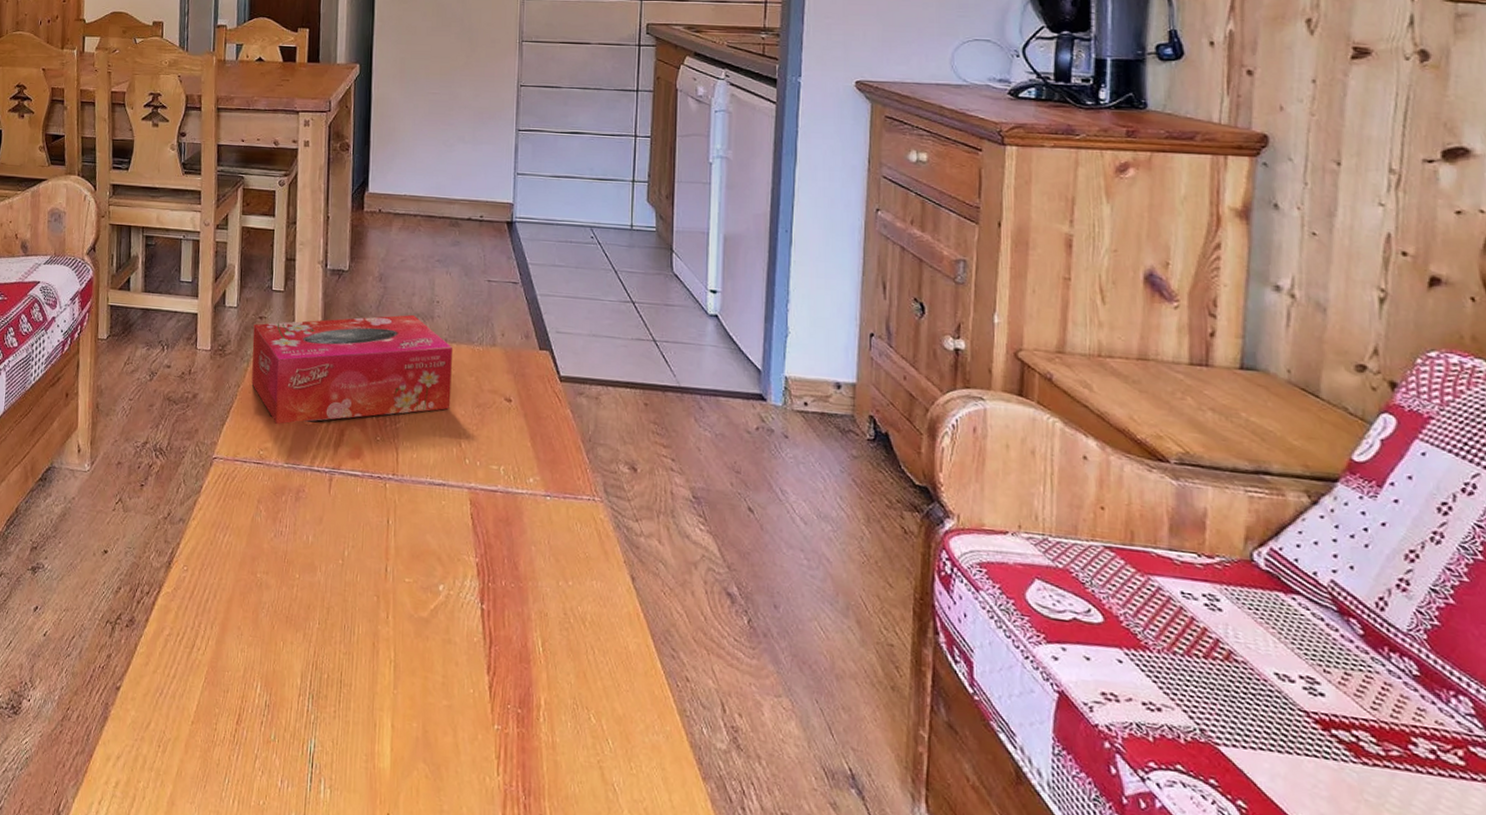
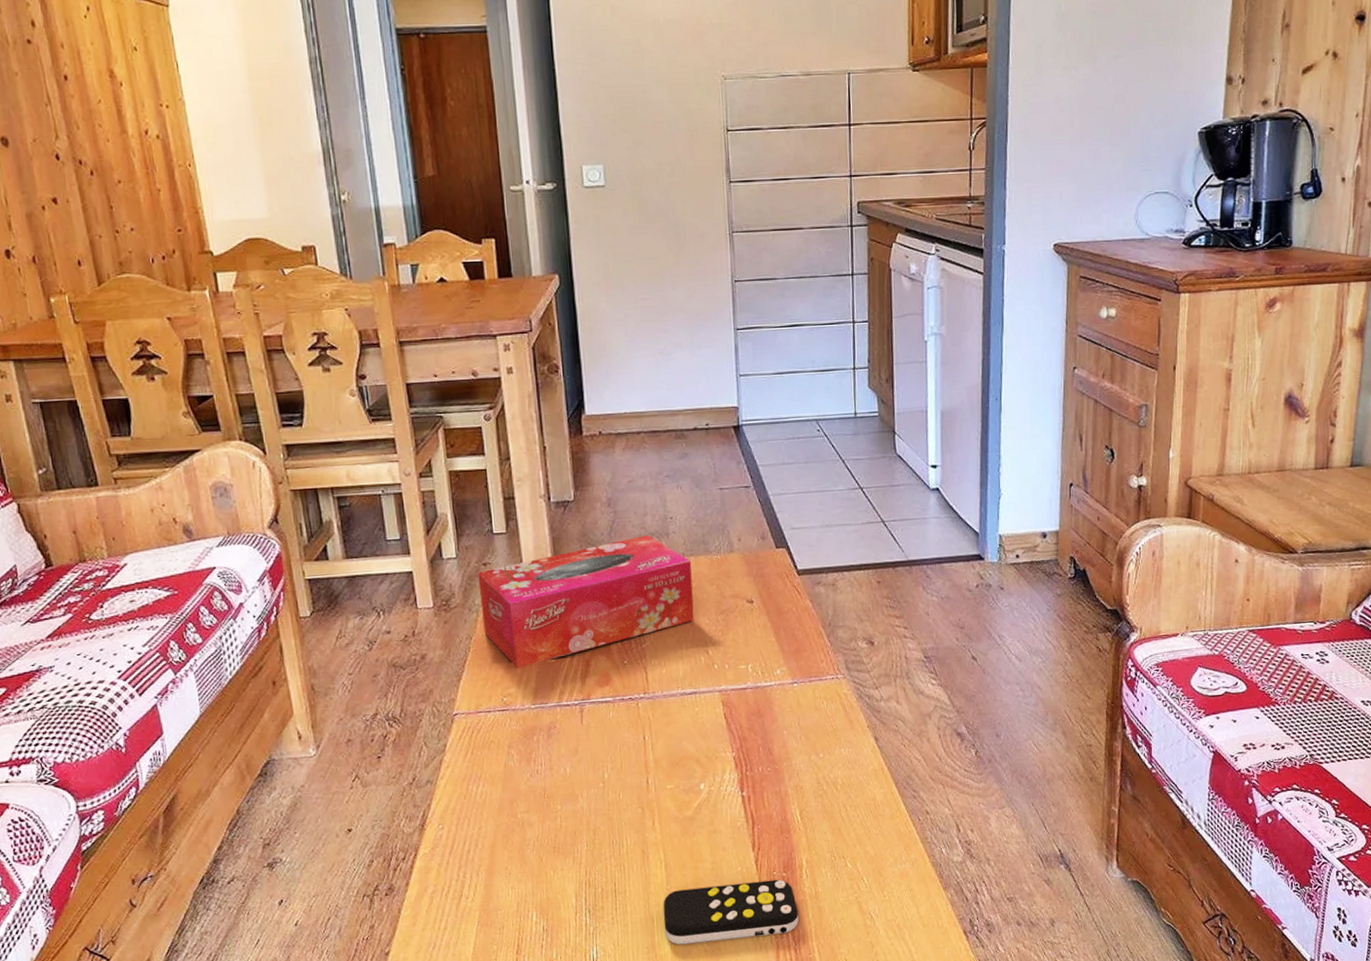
remote control: none [386,697,531,782] -> present [663,879,798,945]

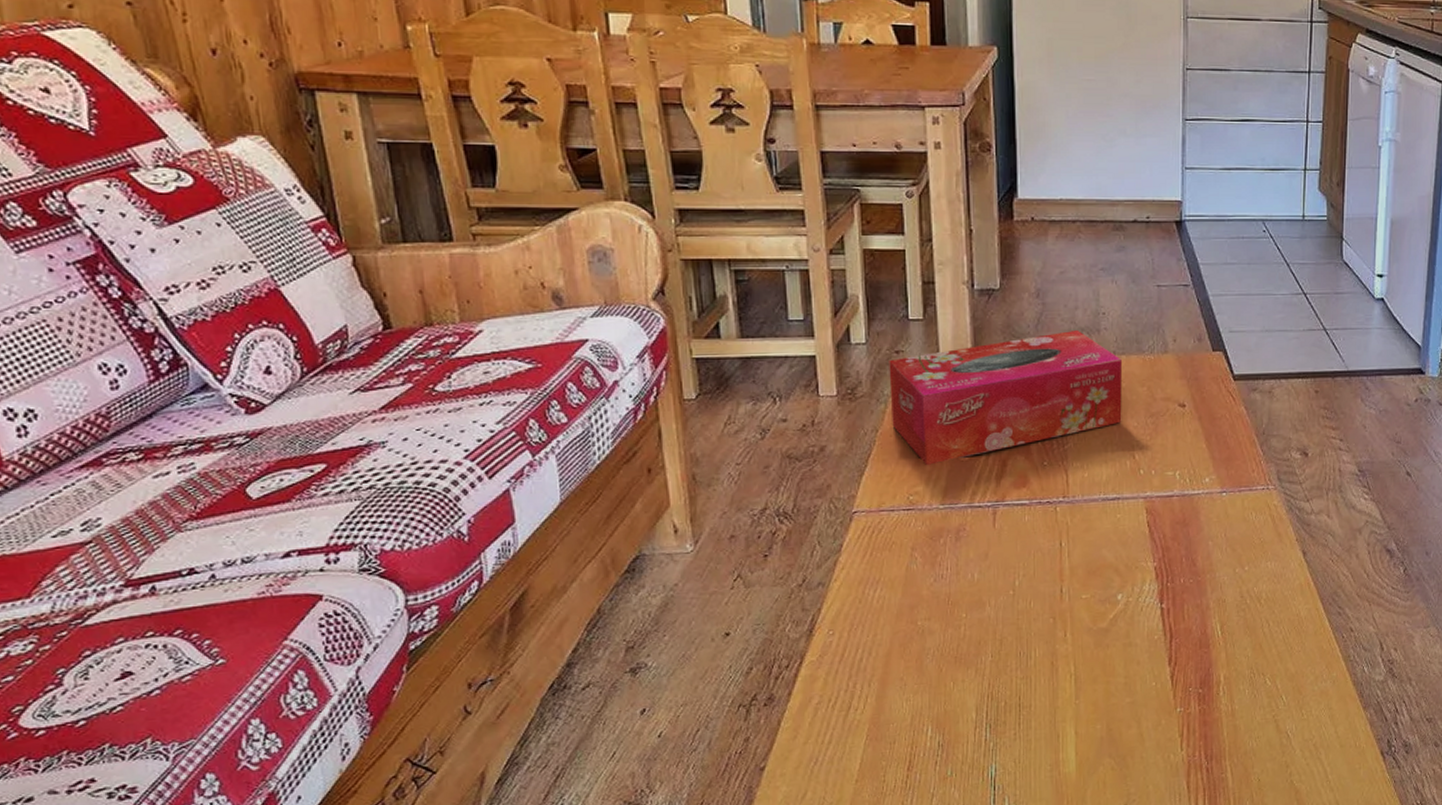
remote control: present [663,879,798,945] -> none [1070,695,1212,763]

